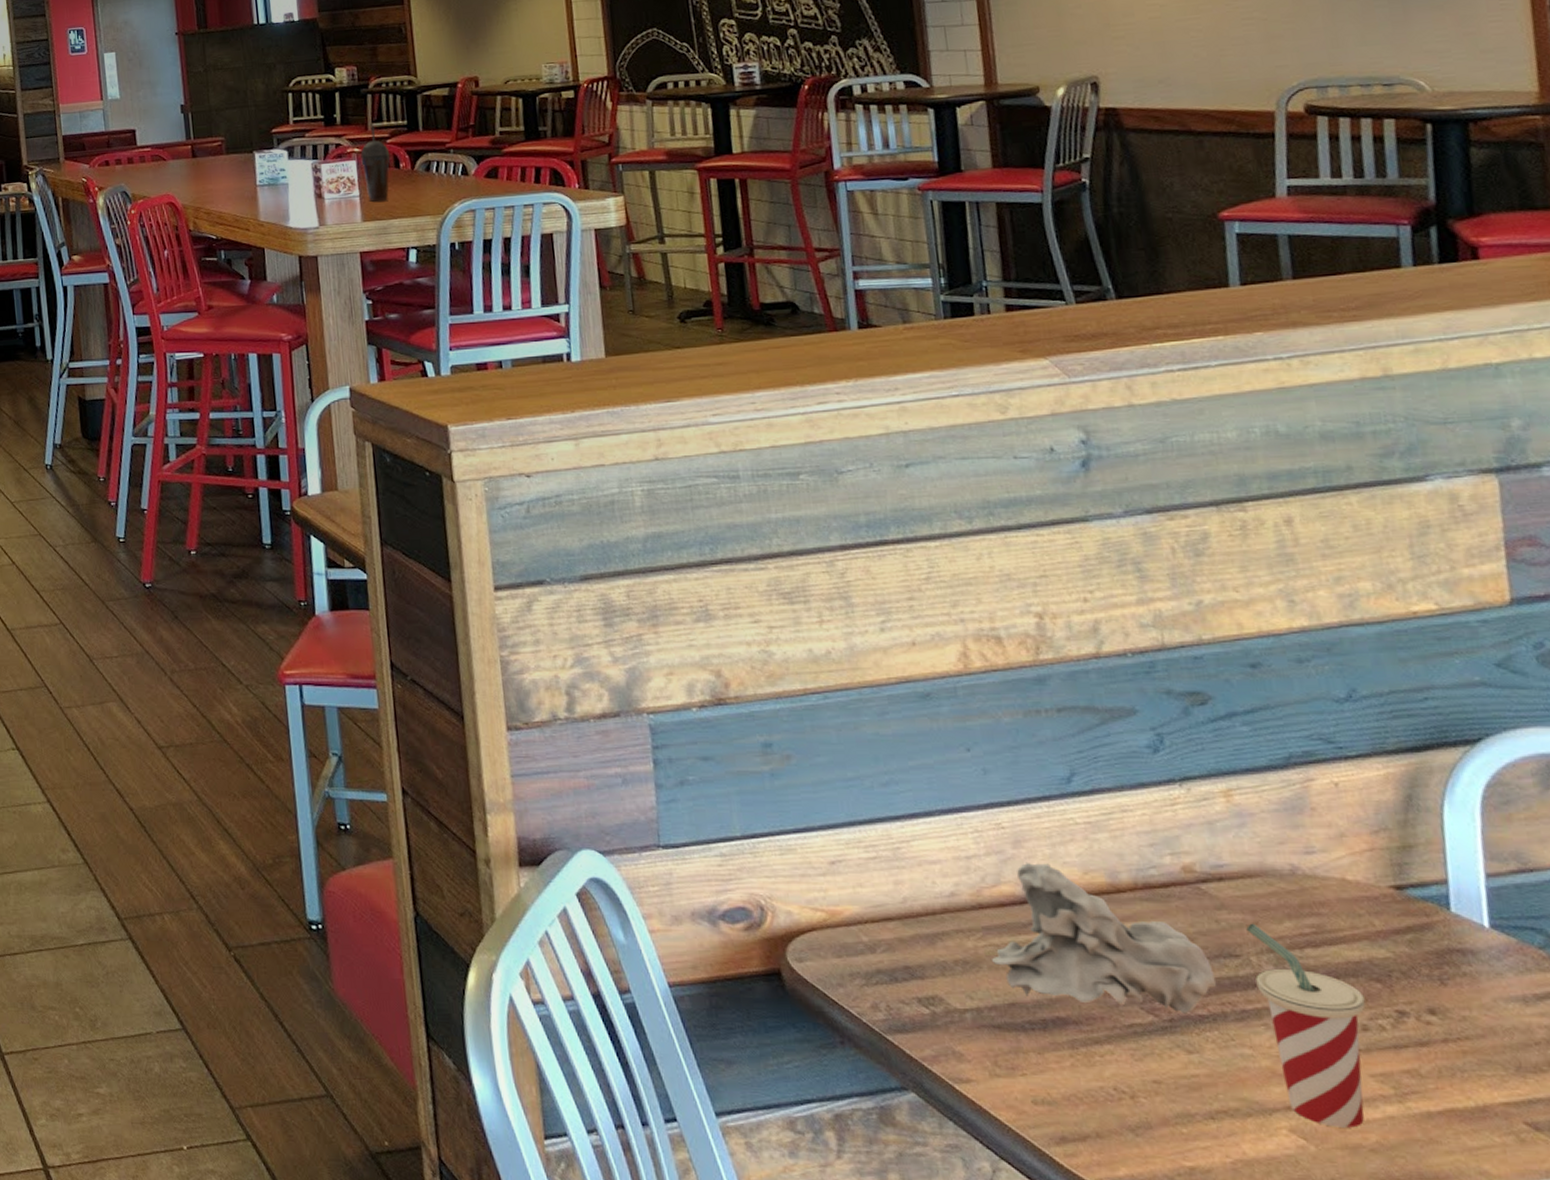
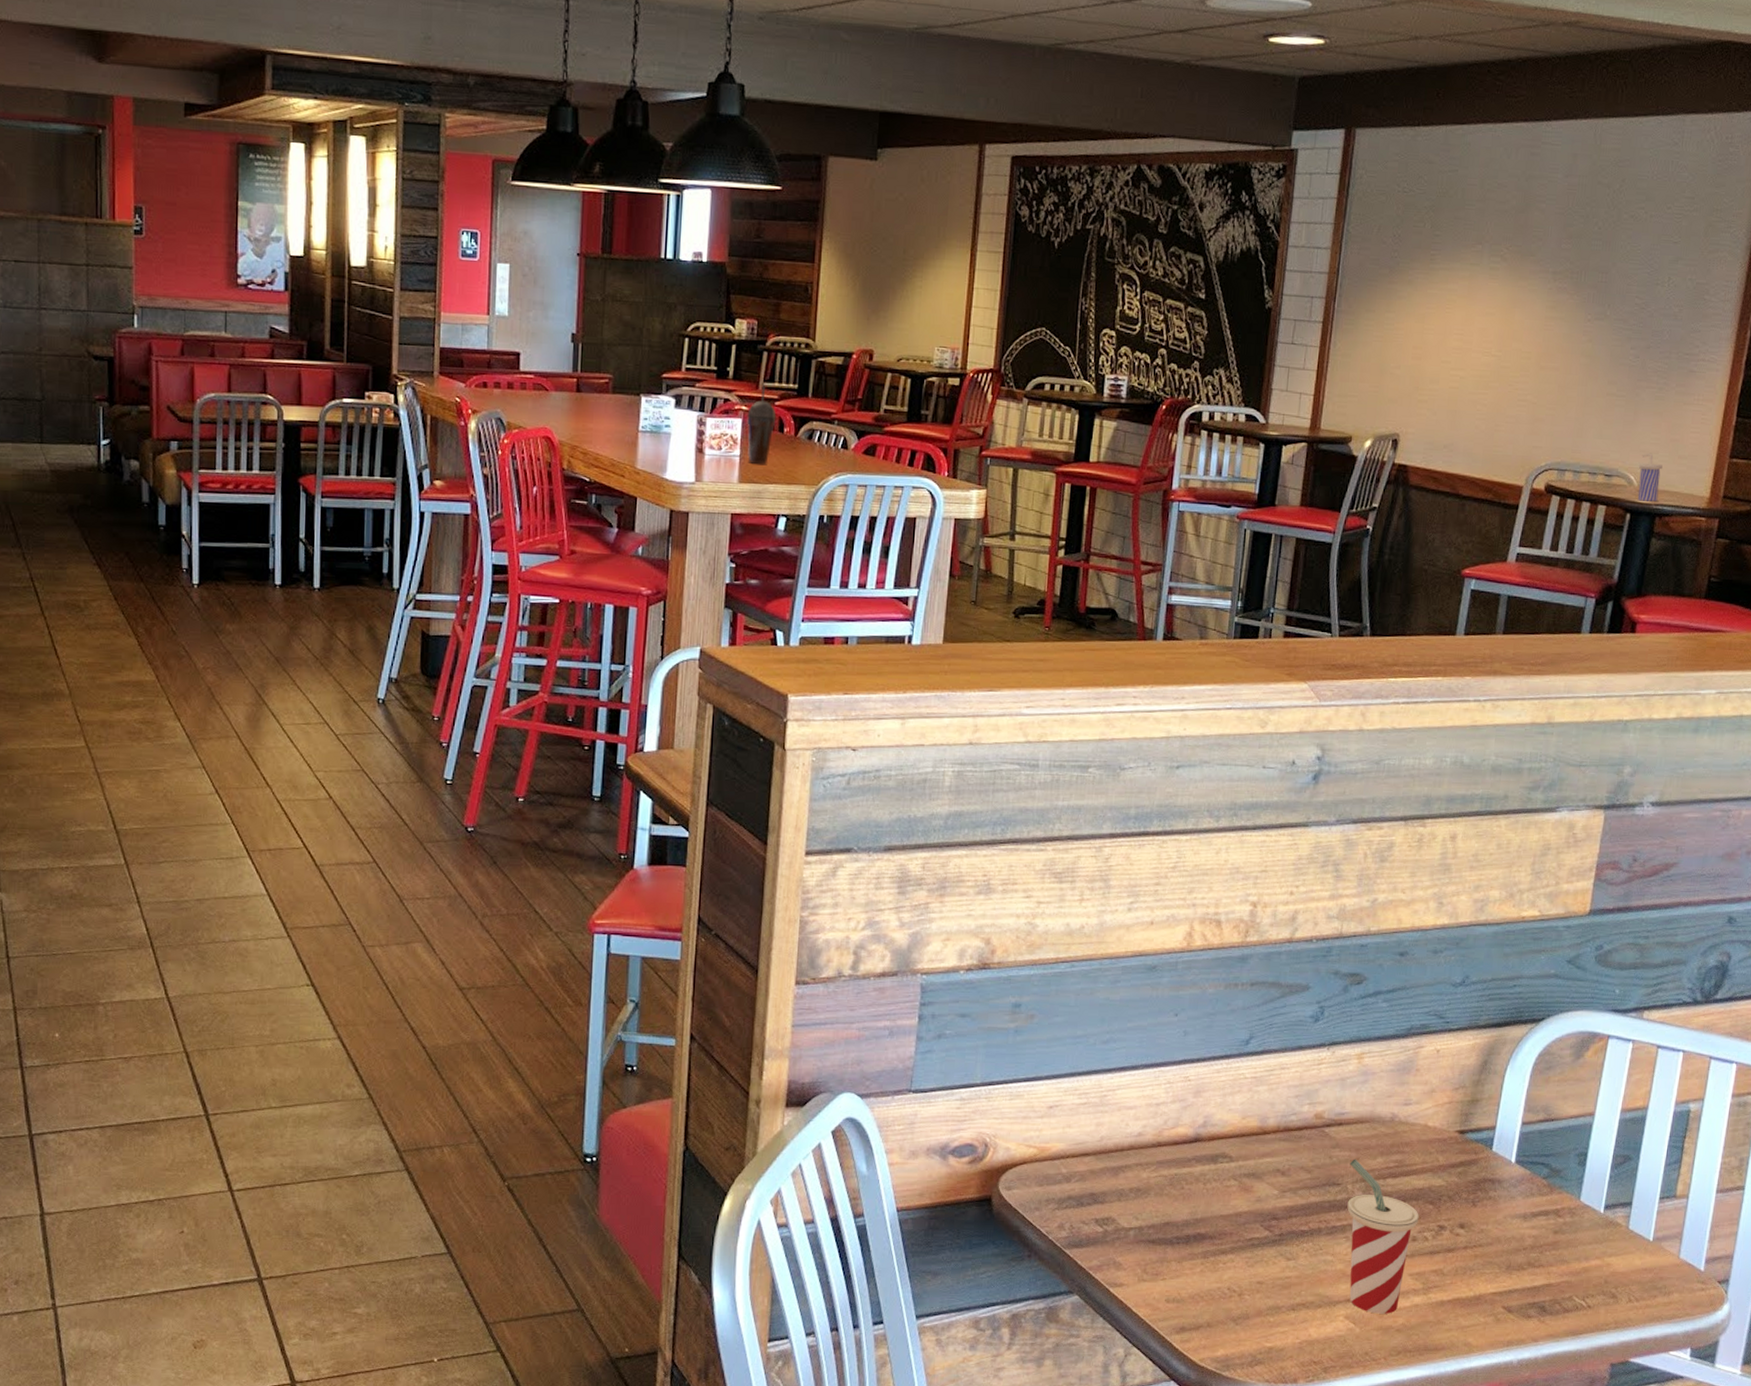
crumpled paper: present [991,862,1218,1014] -> none [1158,1108,1320,1230]
beverage cup: none [1426,52,1466,109] -> present [1637,453,1663,503]

